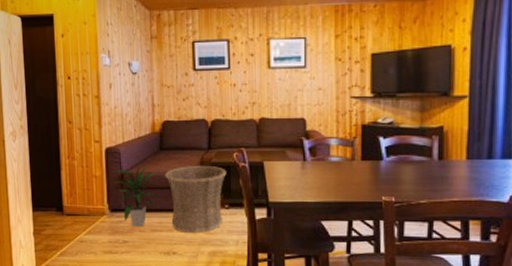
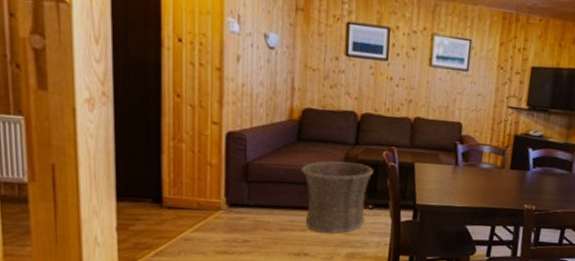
indoor plant: present [114,163,161,227] -> none [236,153,294,226]

